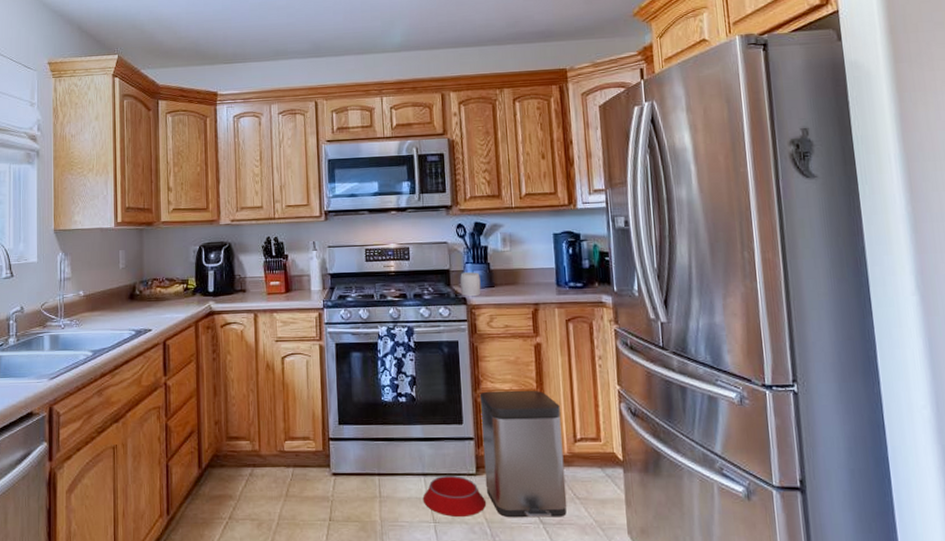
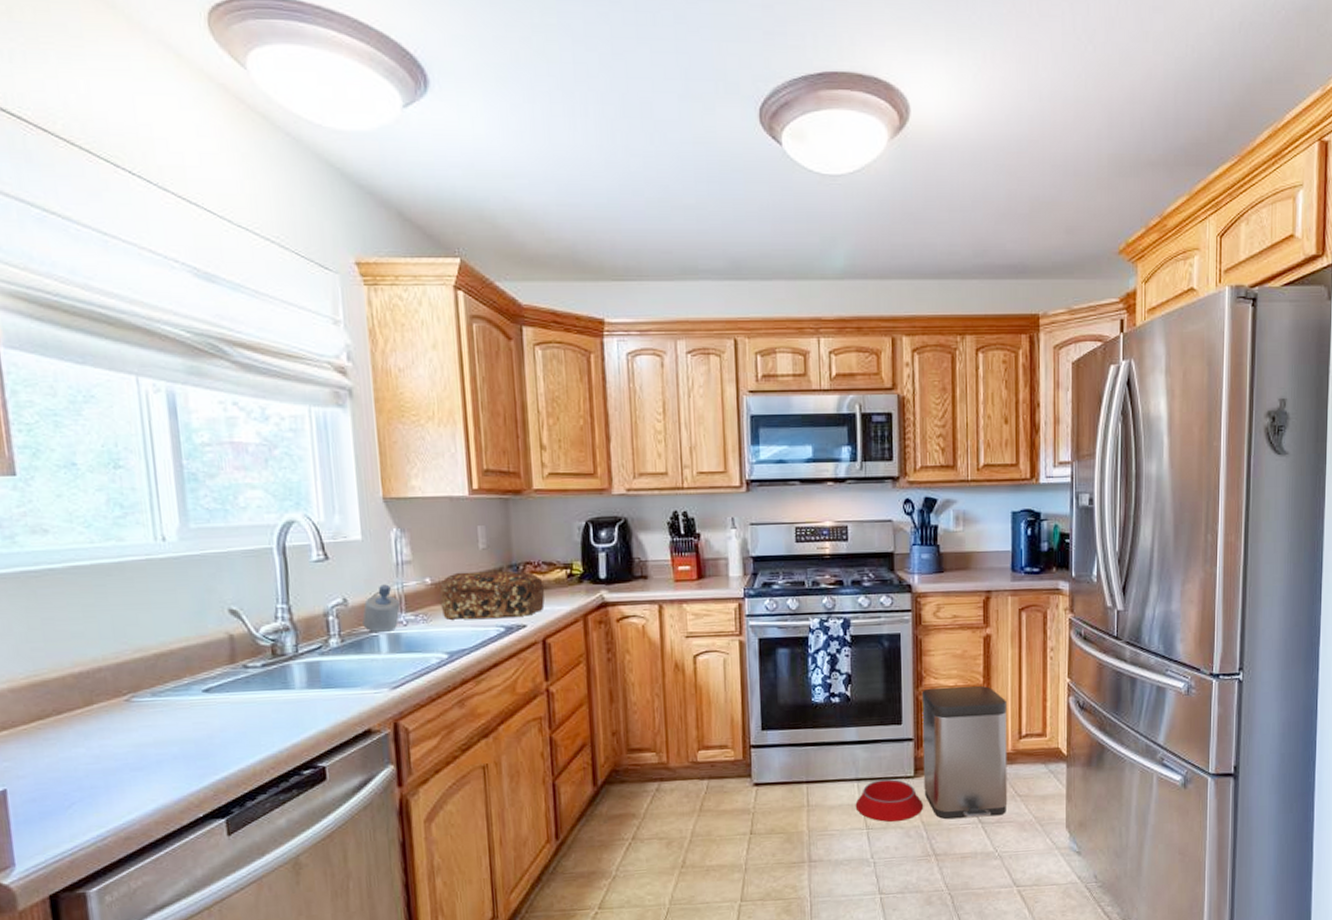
soap dispenser: none [33,296,60,335] -> present [362,584,401,633]
bread loaf: none [89,285,166,324] -> present [439,570,545,620]
mug: present [460,272,481,297] -> none [906,555,929,584]

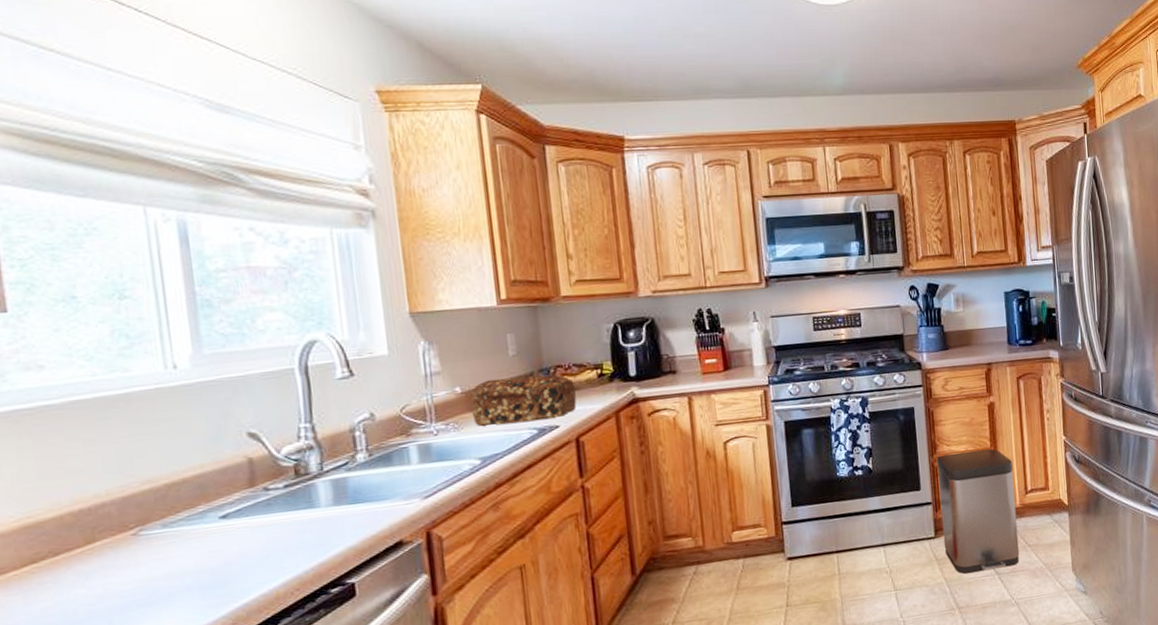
soap dispenser: present [362,584,401,633] -> none [390,396,431,445]
pet bowl: present [855,779,923,822] -> none [883,541,945,582]

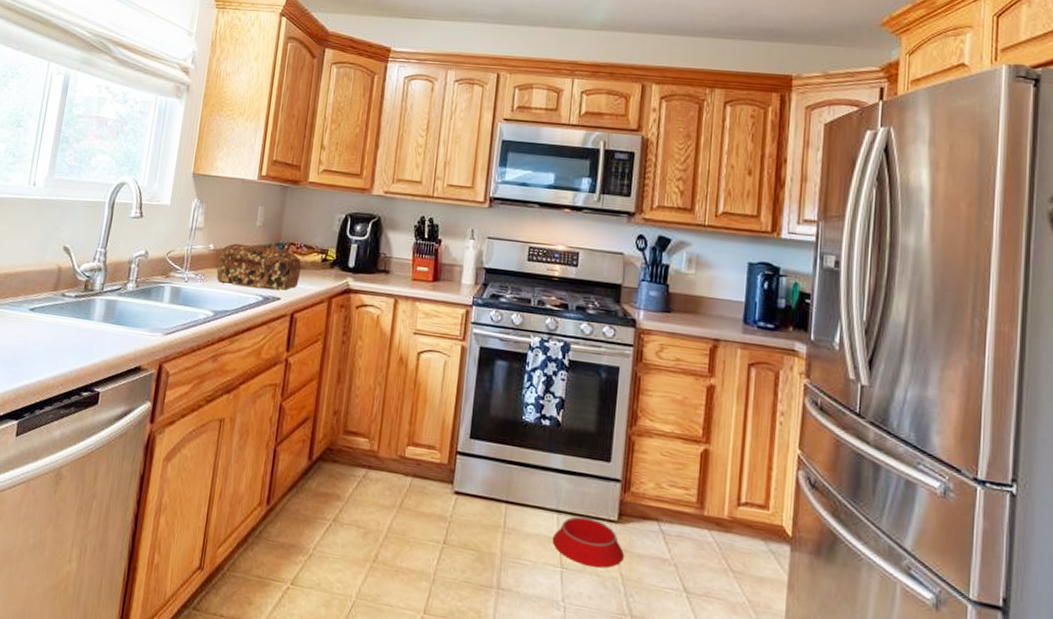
pet bowl: none [883,541,945,582] -> present [552,516,624,568]
pedal bin: present [936,448,1020,574] -> none [626,429,726,589]

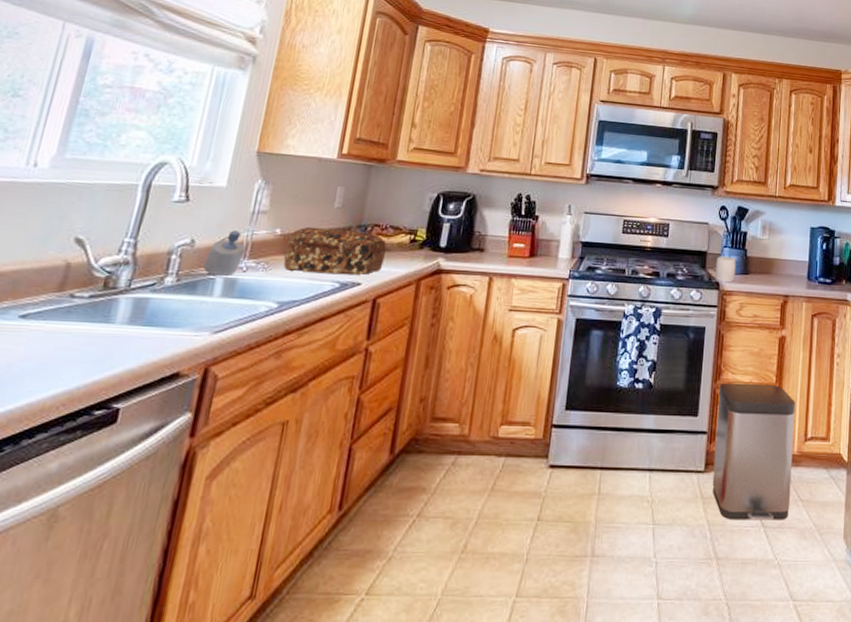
soap dispenser: none [155,244,187,285] -> present [203,230,246,277]
pet bowl: present [552,516,624,568] -> none [644,472,710,518]
pedal bin: none [626,429,726,589] -> present [712,382,795,521]
mug: none [631,290,656,321] -> present [715,256,736,283]

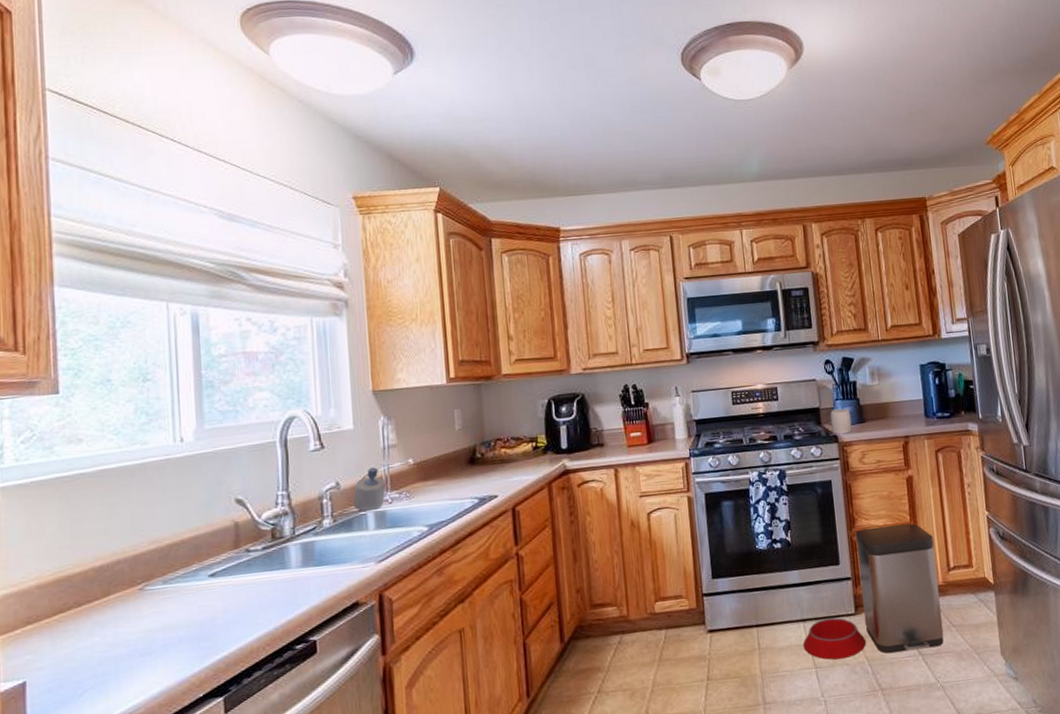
bread loaf: present [283,226,387,275] -> none [421,447,514,495]
pet bowl: none [644,472,710,518] -> present [803,617,866,660]

